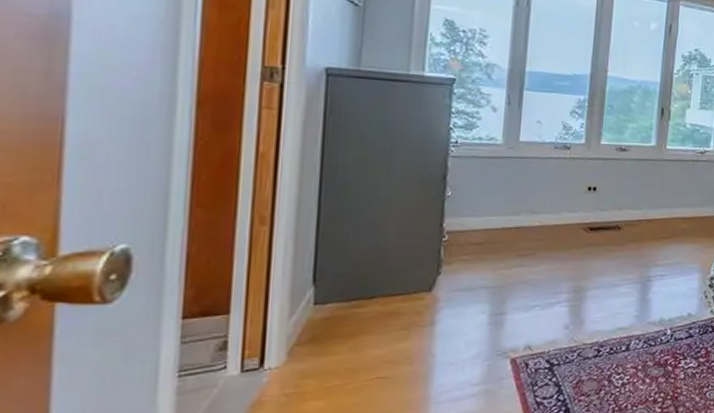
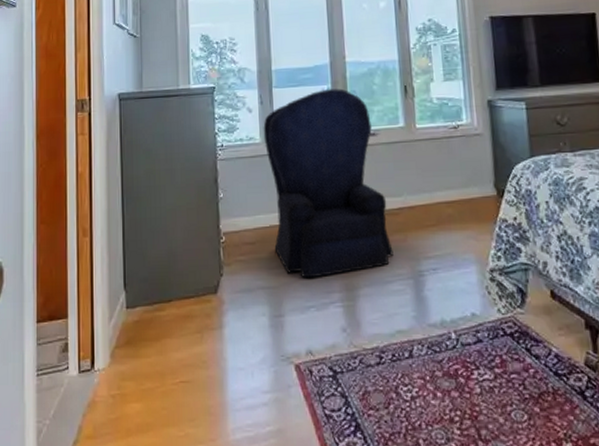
armchair: none [504,100,627,280] -> present [263,88,394,279]

